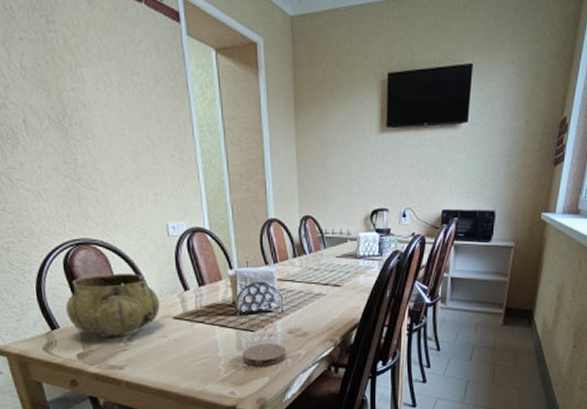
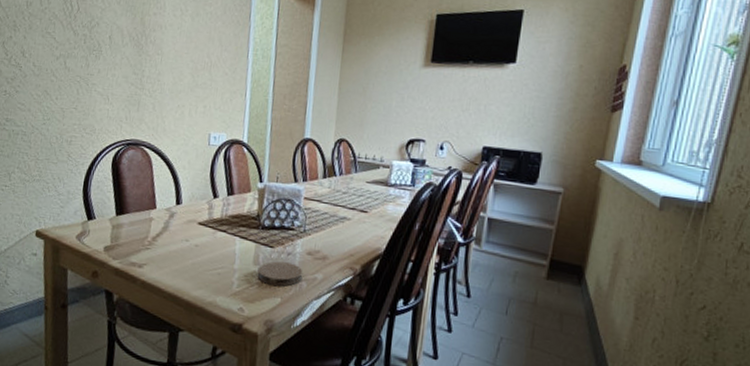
decorative bowl: present [66,272,160,337] -> none [104,174,189,235]

